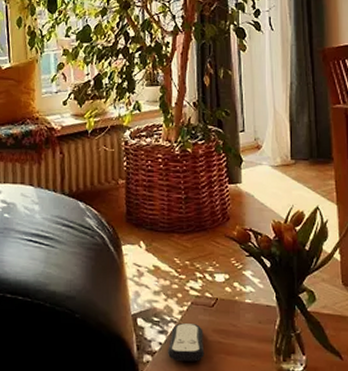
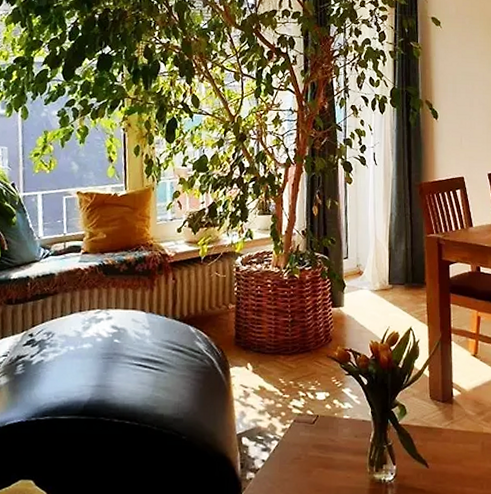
remote control: present [167,322,205,362] -> none [269,439,305,476]

